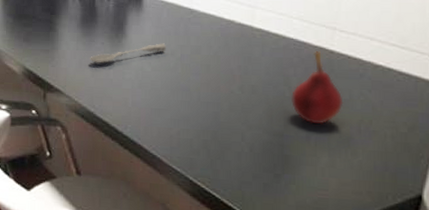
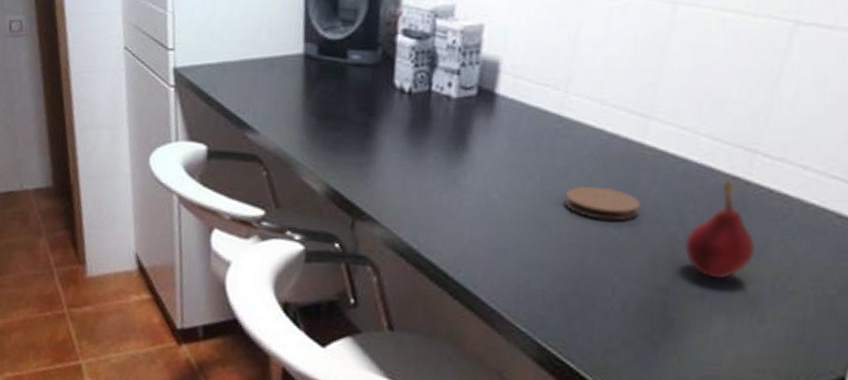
soupspoon: present [90,43,167,64] -> none [417,161,523,186]
coaster: none [199,60,255,84] -> present [564,186,641,221]

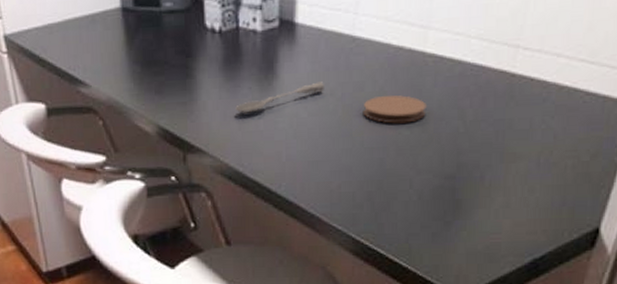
soupspoon: none [417,161,523,186] -> present [235,81,326,113]
fruit: present [684,181,756,280] -> none [466,76,523,162]

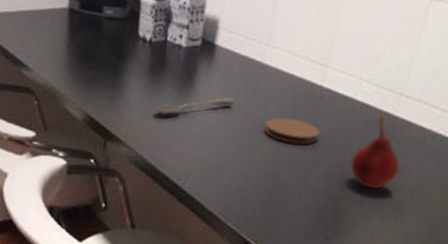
fruit: none [466,76,523,162] -> present [350,116,400,190]

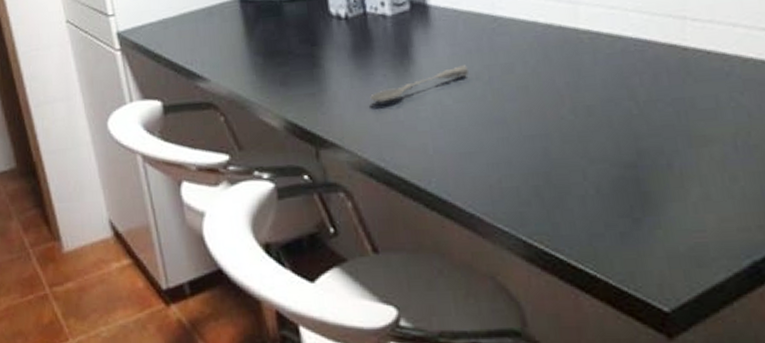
coaster: present [264,118,320,145] -> none [515,76,589,108]
fruit: present [350,116,400,190] -> none [640,50,711,147]

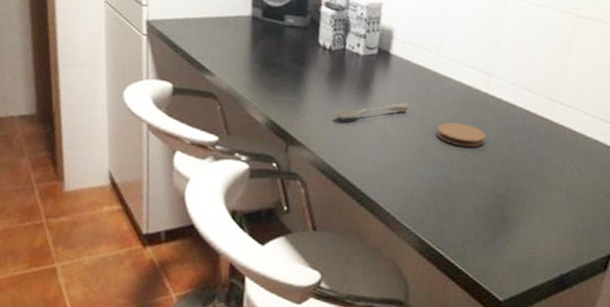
coaster: none [515,76,589,108] -> present [436,122,486,148]

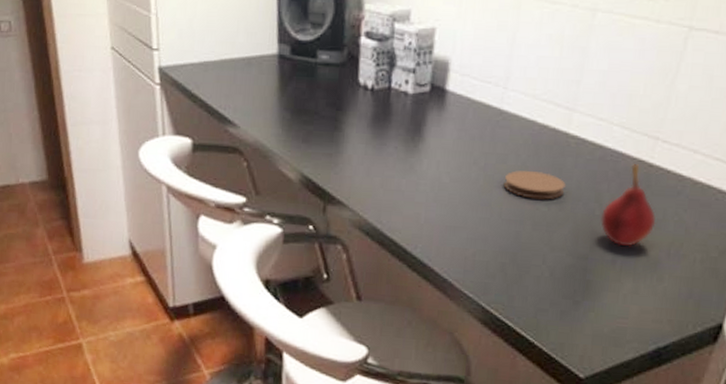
soupspoon: present [335,103,409,120] -> none [379,149,470,172]
fruit: none [514,121,557,189] -> present [600,164,656,247]

